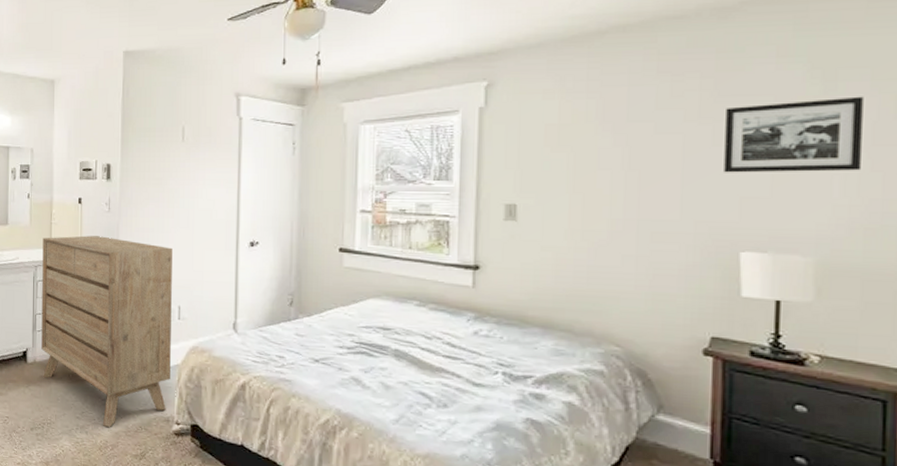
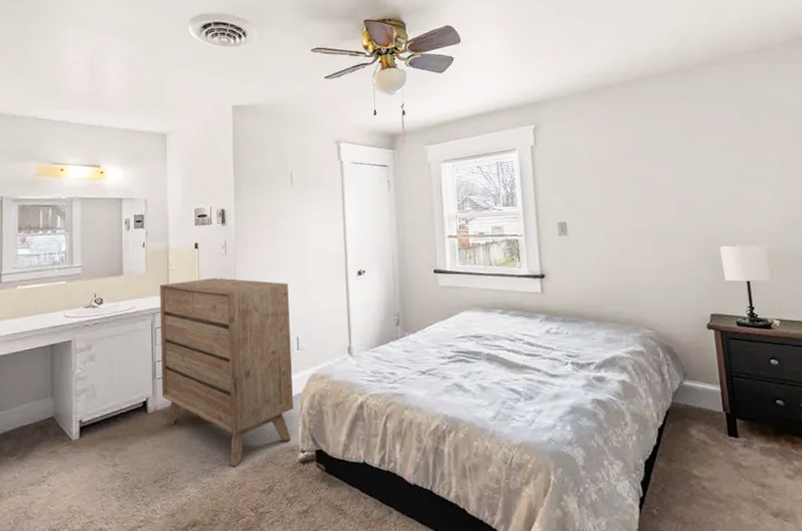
picture frame: present [724,96,864,173] -> none [696,129,783,188]

